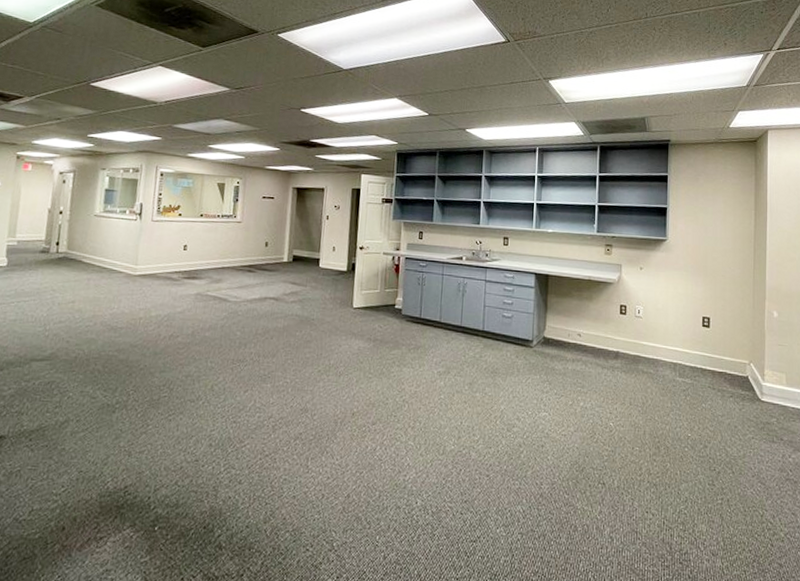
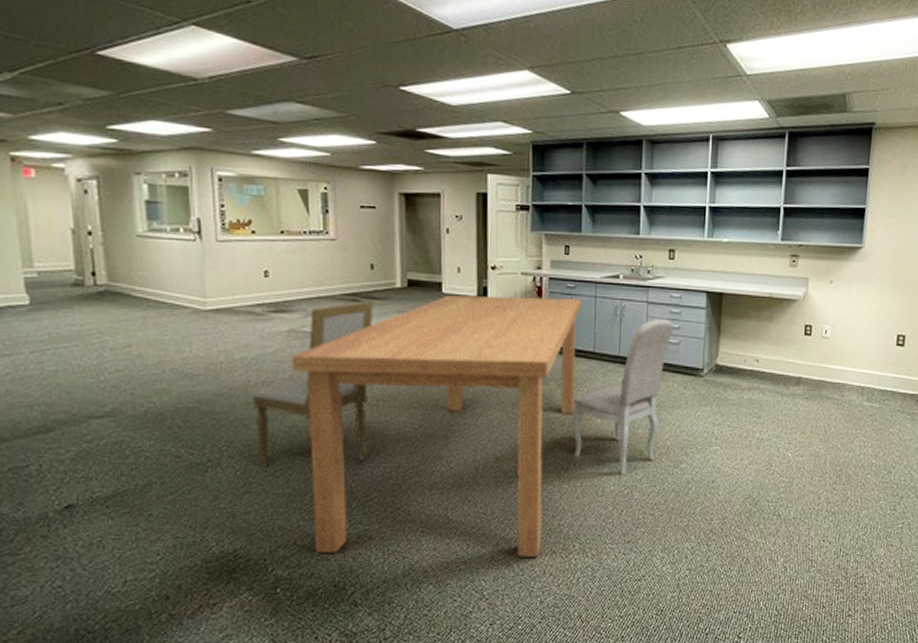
dining chair: none [158,272,265,411] -> present [252,301,374,467]
dining table: none [192,269,431,511] -> present [291,295,581,557]
dining chair: none [418,295,508,436] -> present [571,319,674,475]

